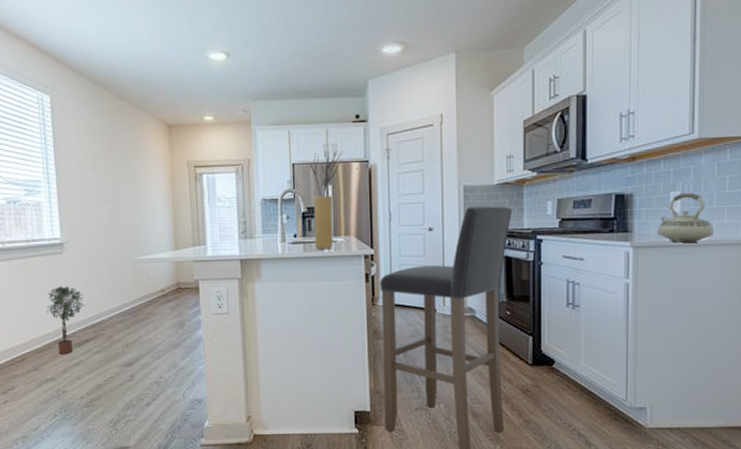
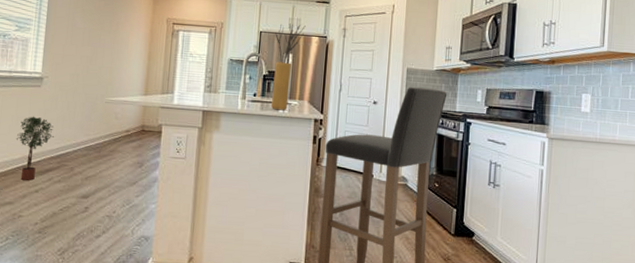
teakettle: present [656,192,715,243] -> none [569,96,618,140]

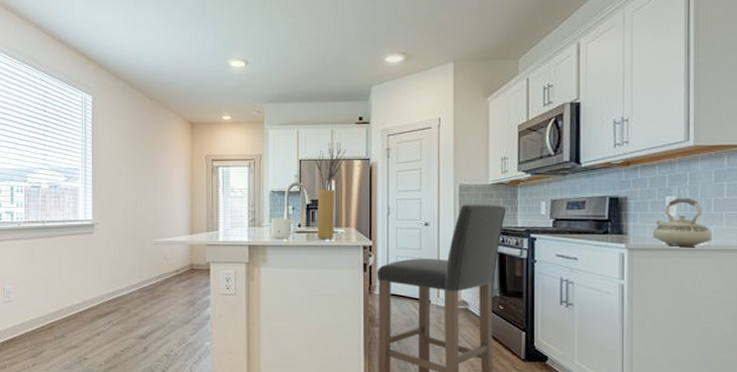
potted tree: present [16,116,55,180] -> none [75,262,110,324]
mug: none [226,85,252,106] -> present [270,218,296,238]
teakettle: none [569,96,618,140] -> present [652,197,713,247]

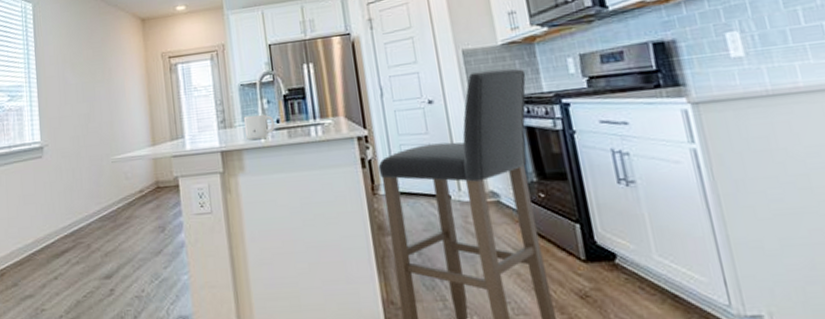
vase: present [315,149,346,240] -> none [287,26,322,135]
teakettle: present [652,197,713,247] -> none [718,30,802,94]

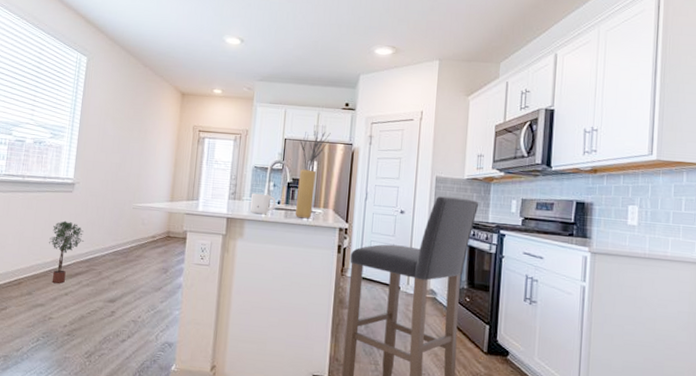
potted tree: none [25,192,65,267] -> present [48,220,85,284]
vase: none [287,26,322,135] -> present [295,130,331,219]

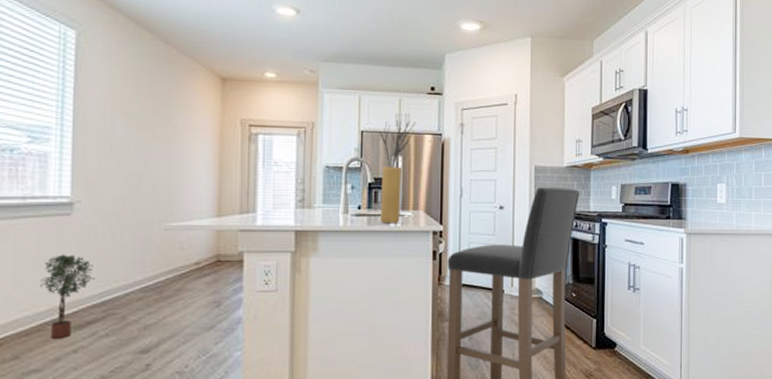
mug: present [250,193,276,214] -> none [323,198,355,222]

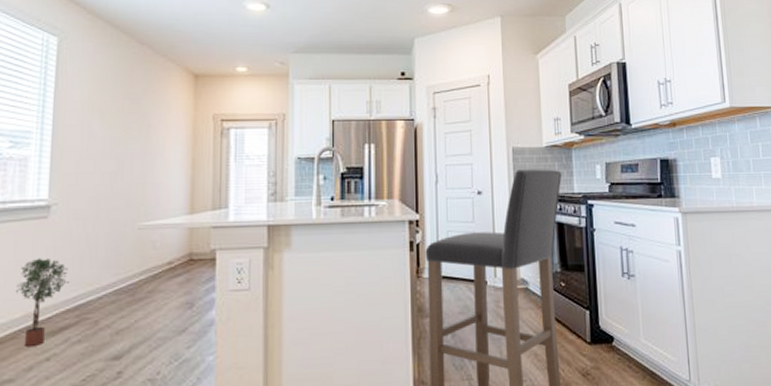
vase: present [380,120,416,224] -> none [351,107,387,215]

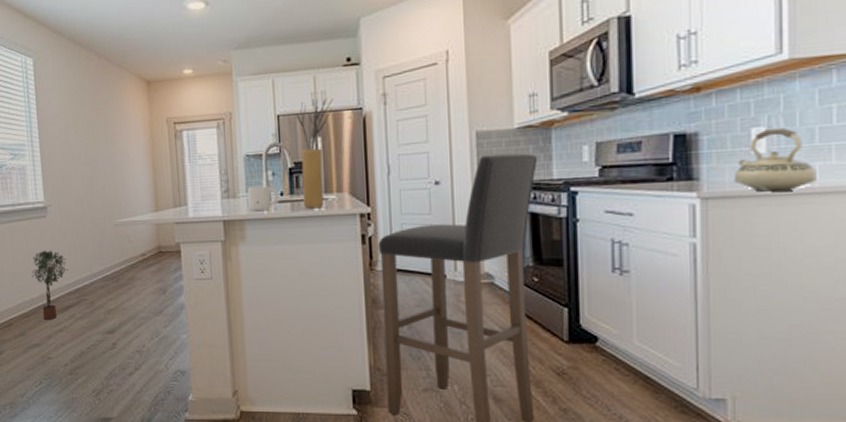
mug: none [296,190,328,215] -> present [247,186,278,211]
vase: none [351,107,387,215] -> present [296,99,333,209]
teakettle: none [702,158,756,209] -> present [733,127,819,192]

